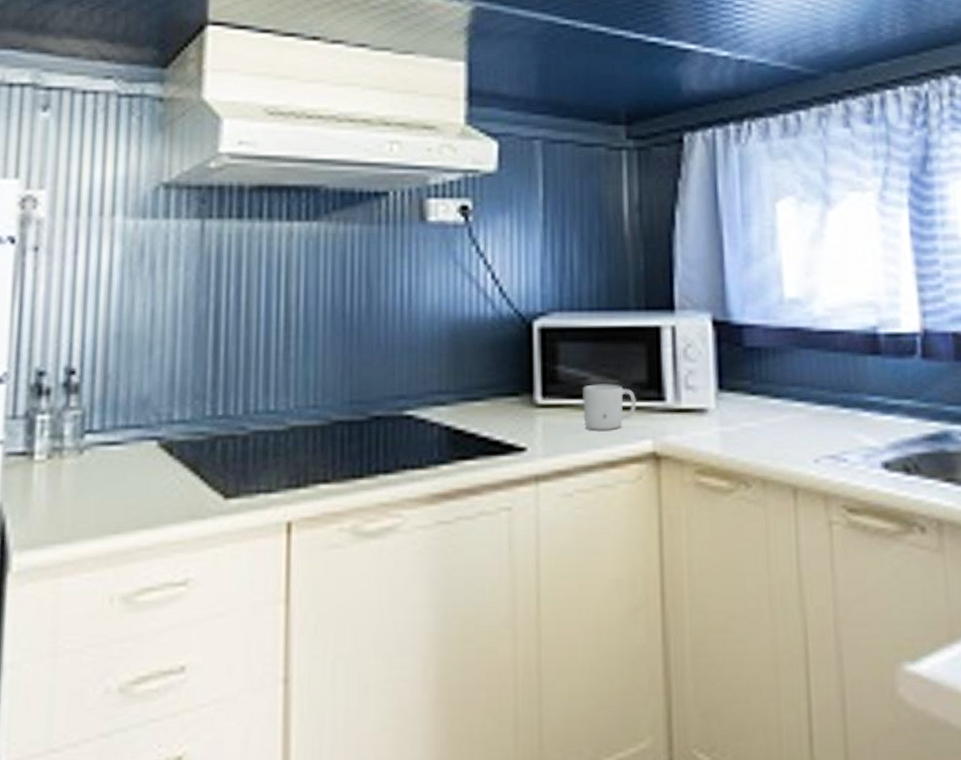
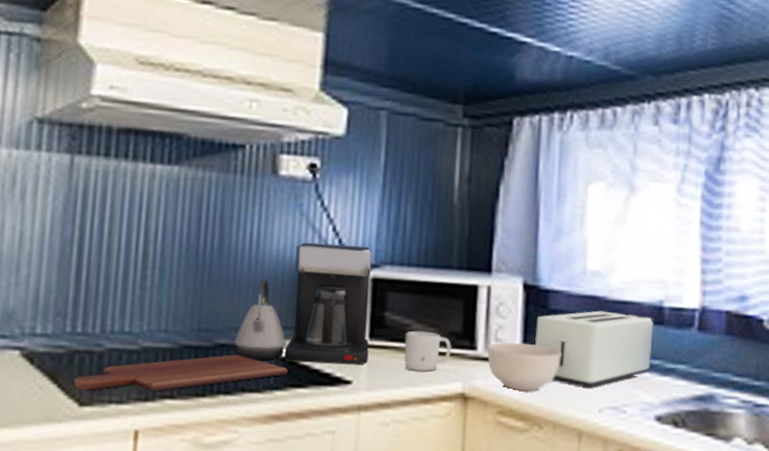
cutting board: none [217,428,453,481] -> present [73,355,288,392]
kettle: none [391,338,449,432] -> present [234,278,286,361]
coffee maker: none [447,292,543,431] -> present [284,242,372,365]
bowl: none [677,388,764,444] -> present [486,342,561,391]
toaster: none [731,344,870,435] -> present [535,310,654,388]

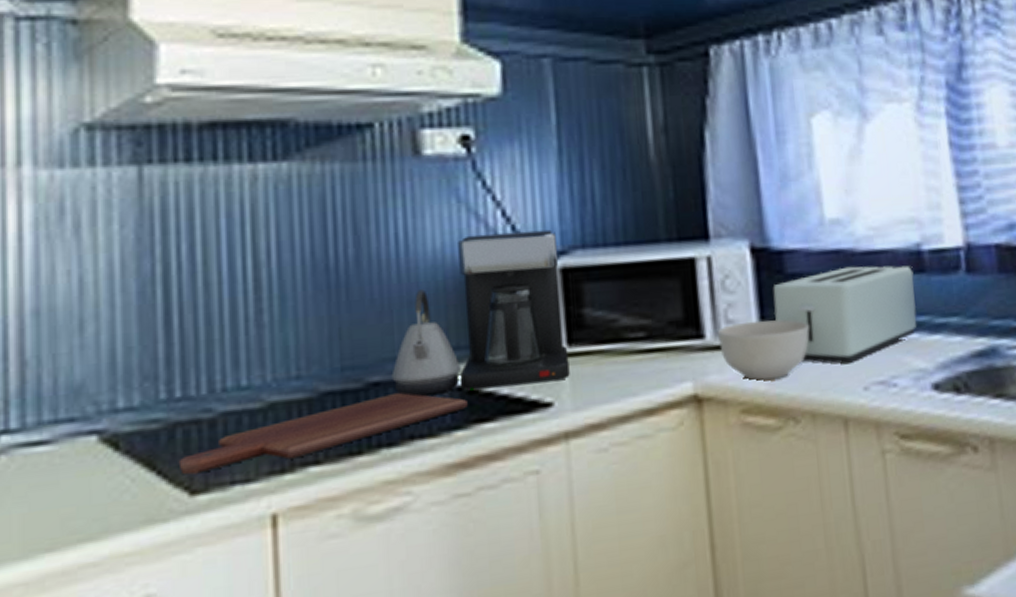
mug: present [404,330,451,371] -> none [612,324,673,377]

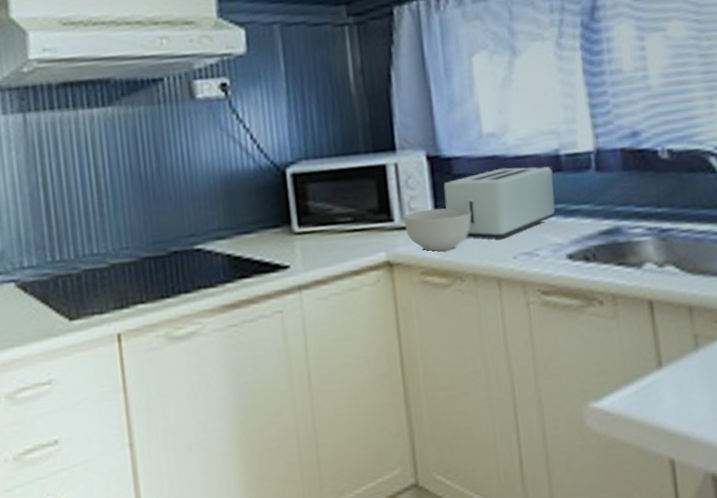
cutting board: present [178,393,468,475] -> none [61,258,234,308]
kettle: present [391,289,461,397] -> none [184,190,228,261]
coffee maker: present [456,229,570,391] -> none [221,147,301,257]

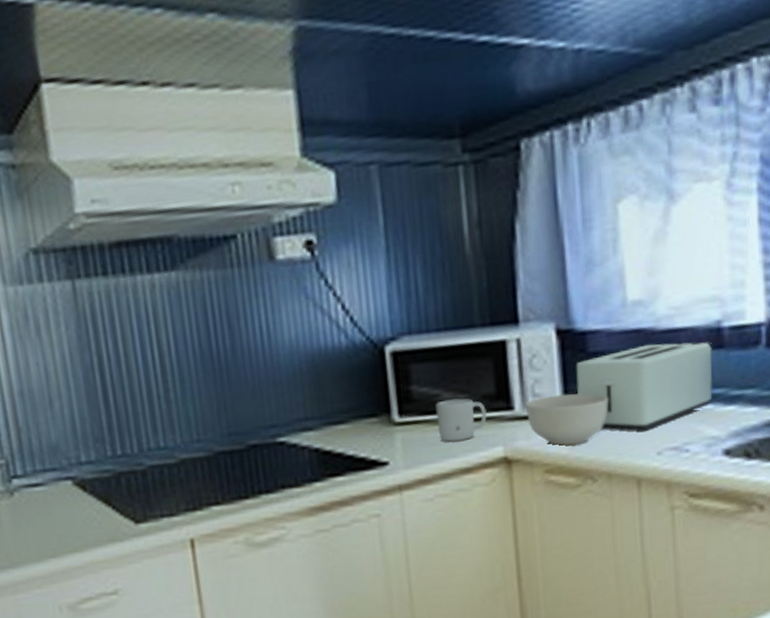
mug: none [328,212,372,249] -> present [435,398,487,442]

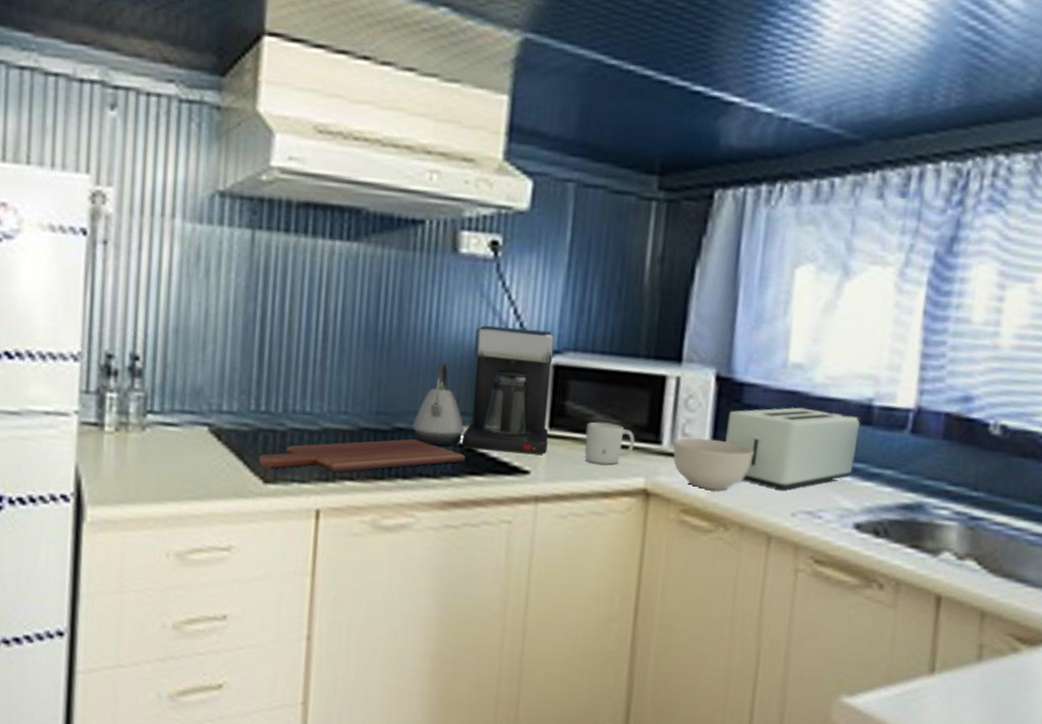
cutting board: none [125,453,323,510] -> present [258,439,465,473]
kettle: none [265,372,316,456] -> present [412,362,464,447]
coffee maker: none [307,319,402,452] -> present [461,325,554,455]

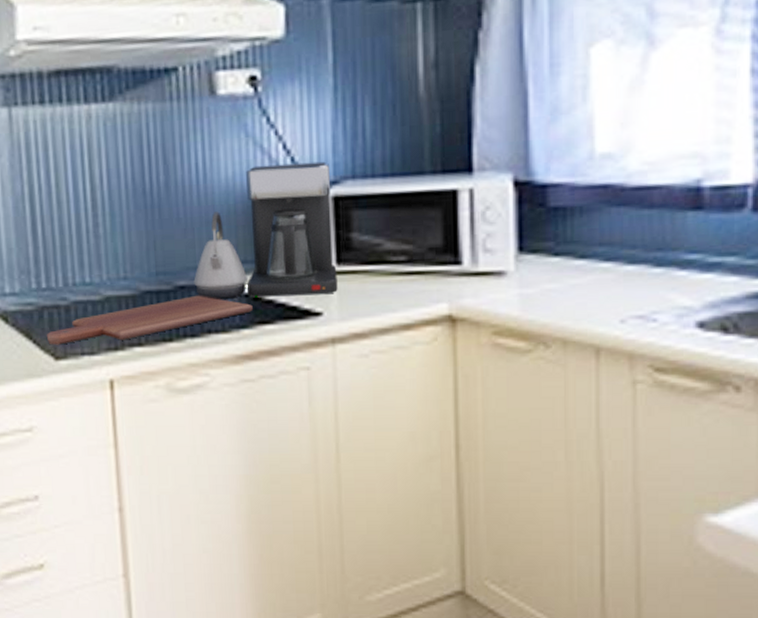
mug: present [584,421,635,465] -> none [377,249,432,295]
bowl: present [672,437,754,491] -> none [474,250,568,306]
toaster: present [725,407,861,490] -> none [533,201,689,296]

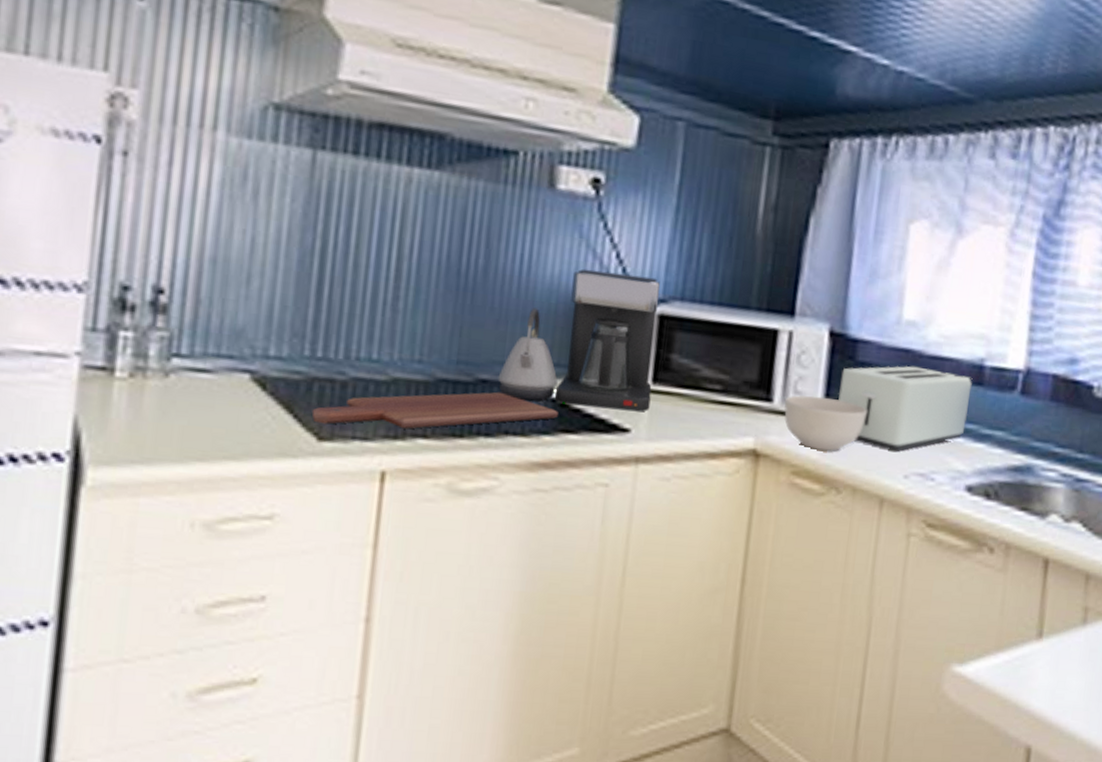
bowl: none [474,250,568,306] -> present [783,395,867,452]
toaster: none [533,201,689,296] -> present [838,366,973,451]

